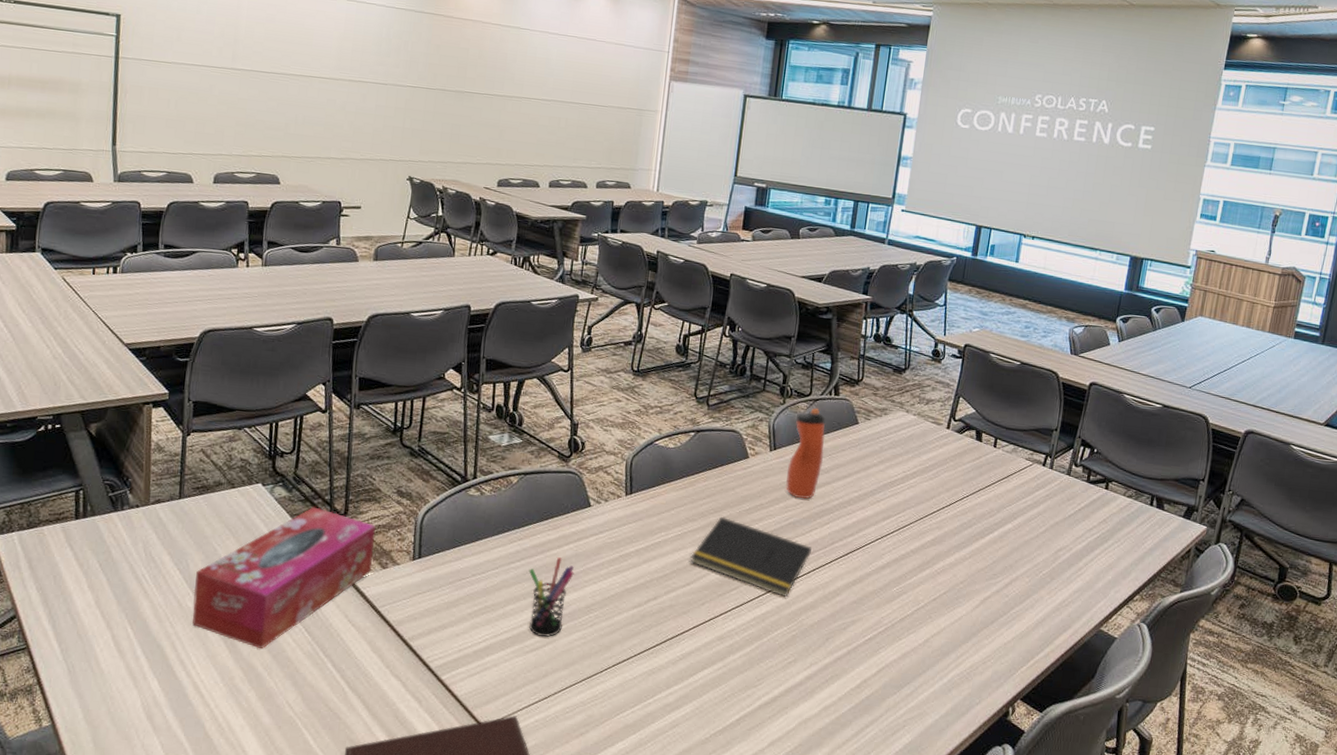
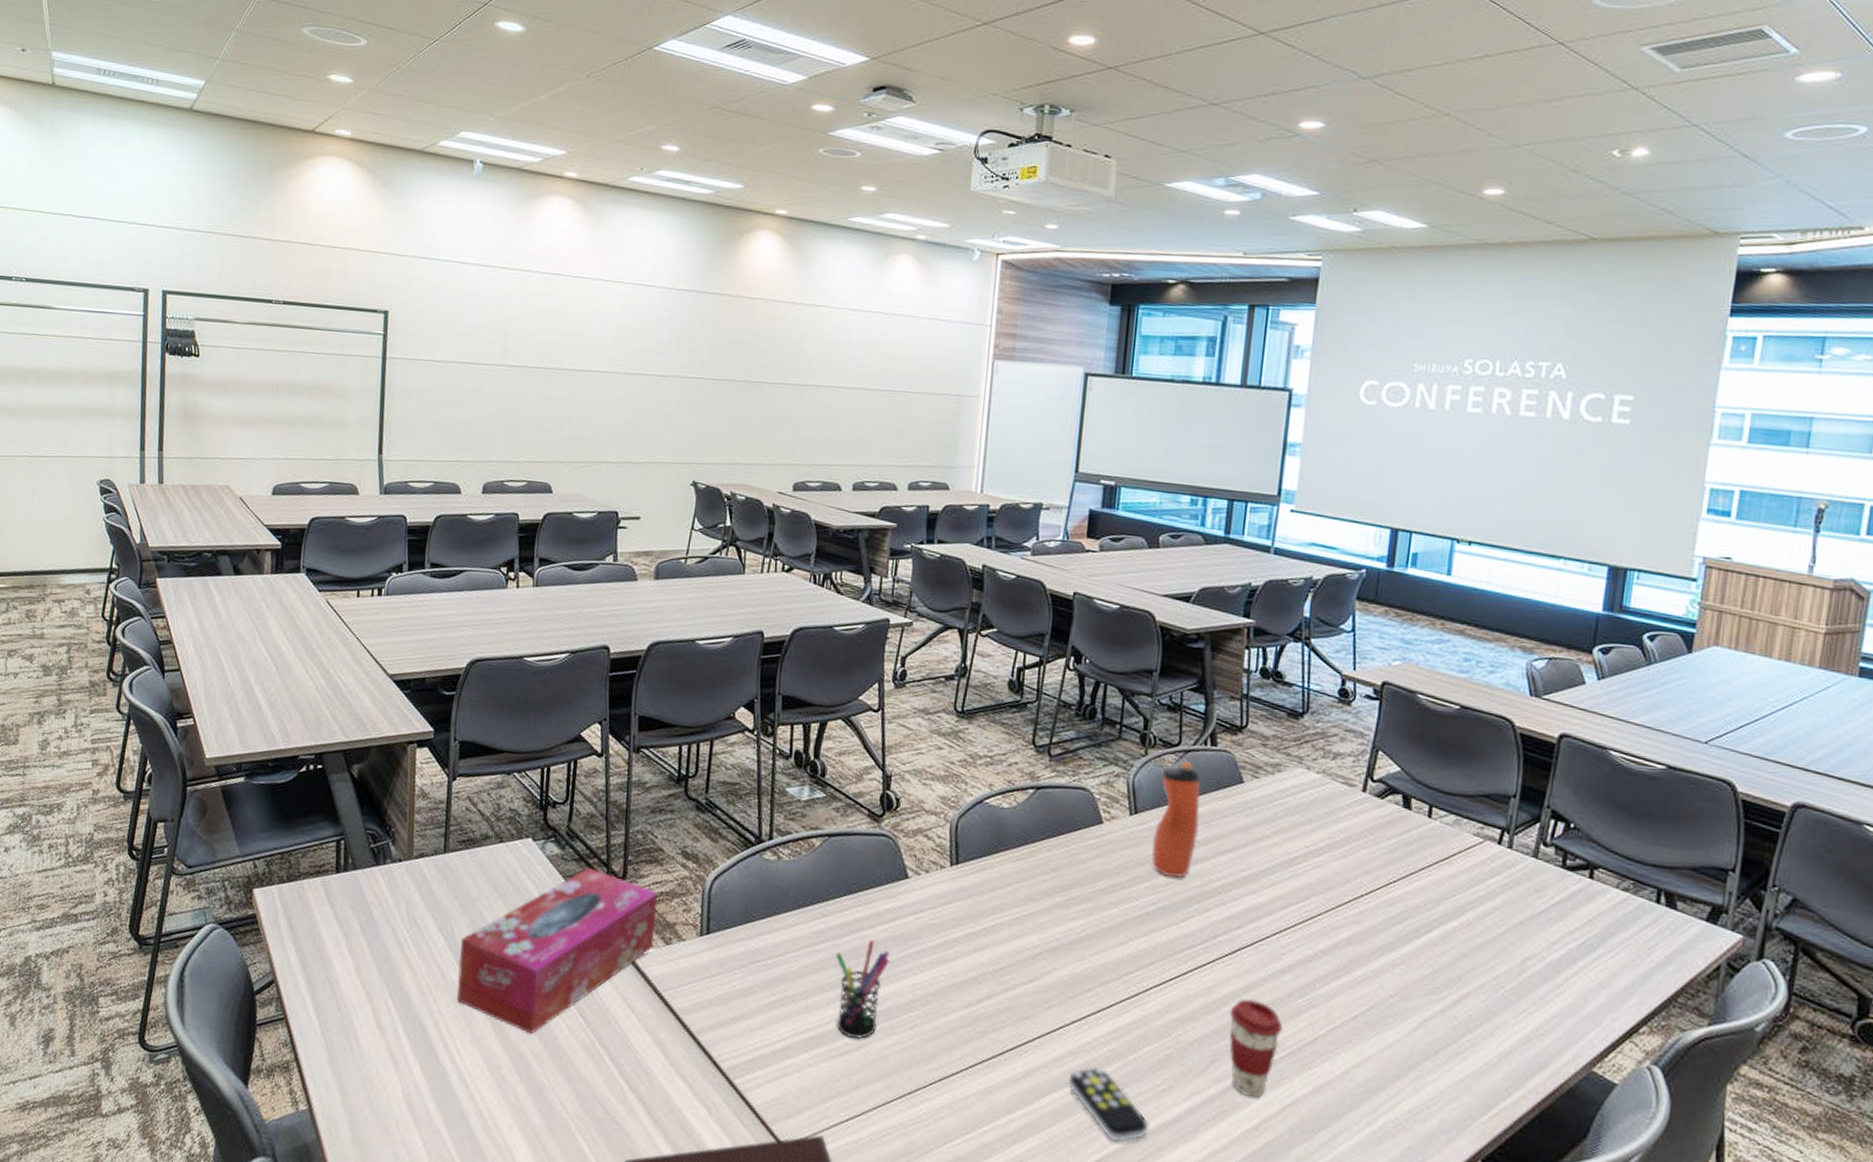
notepad: present [690,516,812,597] -> none [1032,896,1188,1004]
remote control: none [716,648,778,704] -> present [1068,1066,1149,1142]
coffee cup: none [840,589,882,665] -> present [1228,998,1283,1099]

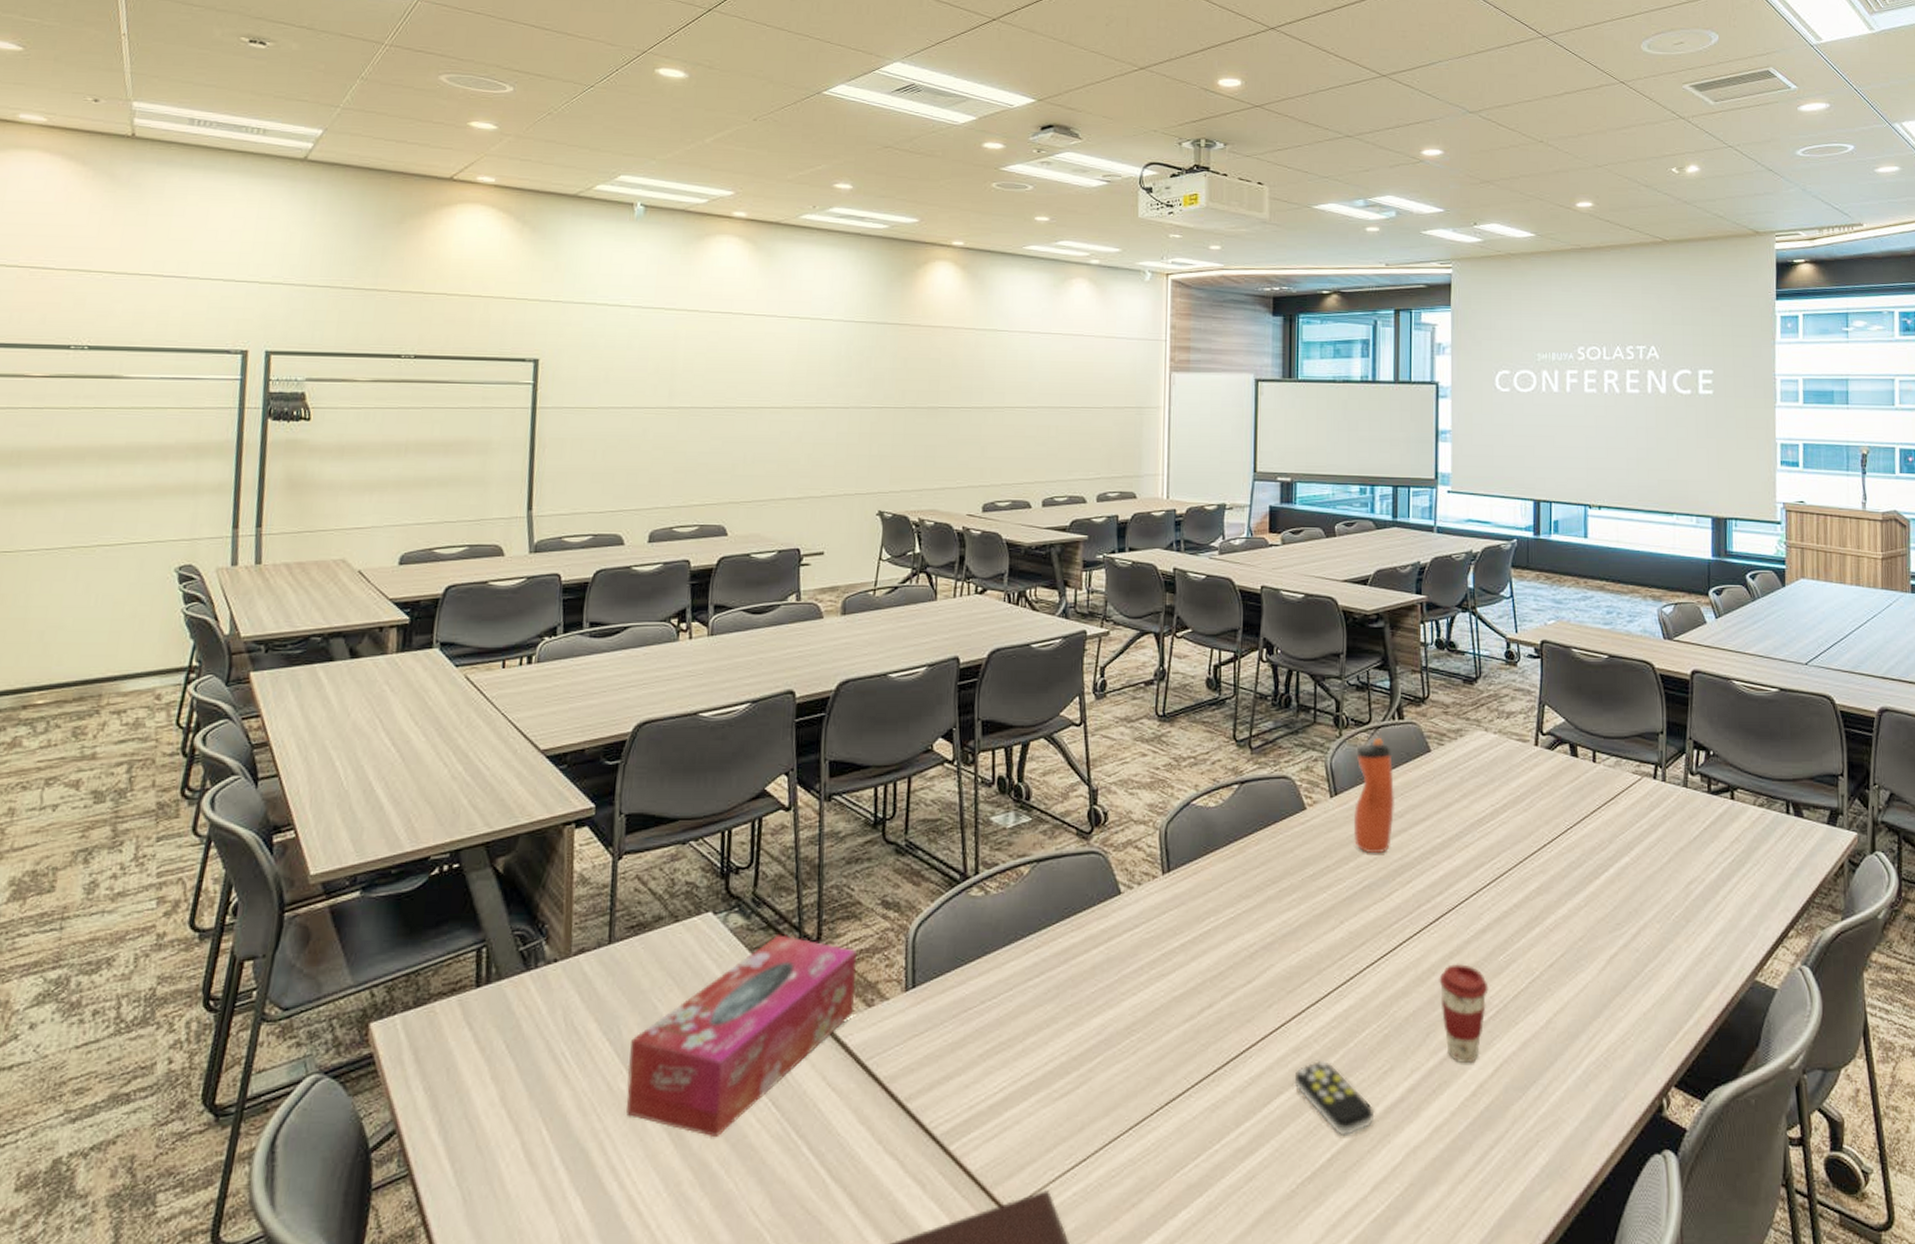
pen holder: present [835,940,890,1039] -> none [1051,966,1108,1075]

